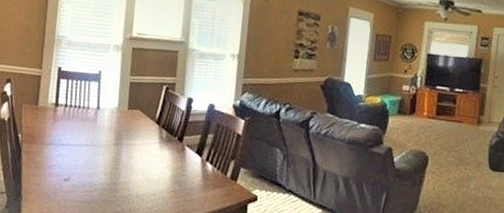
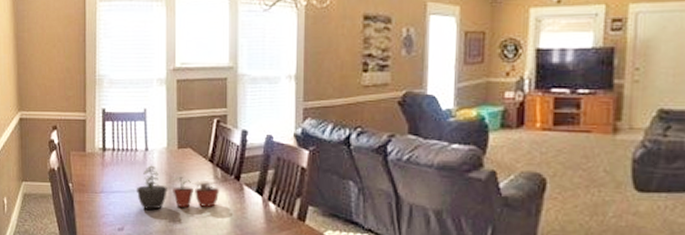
potted plant: none [85,121,163,165] -> present [137,164,219,210]

